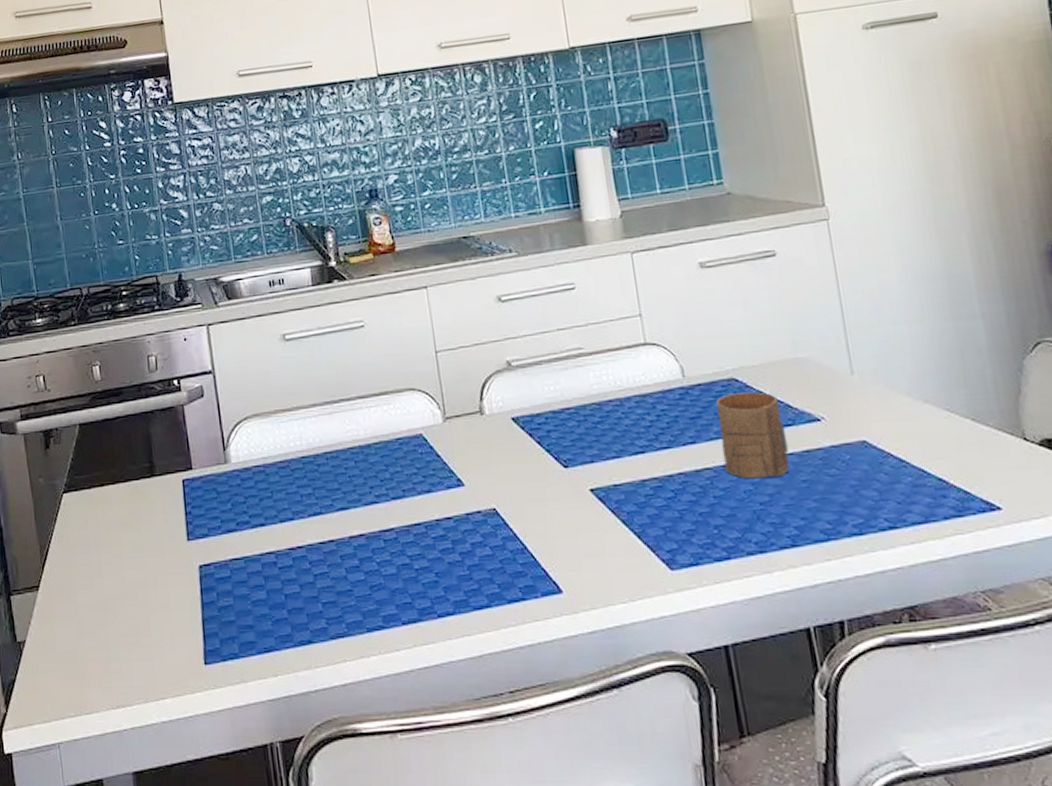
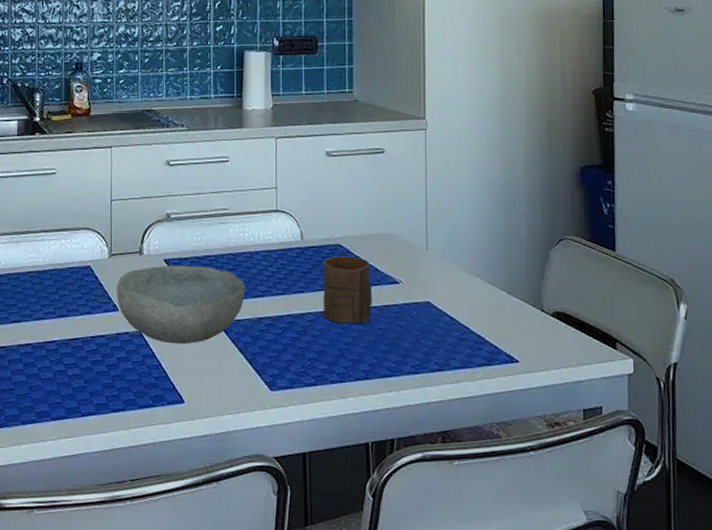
bowl: none [458,421,621,521] -> present [117,265,246,344]

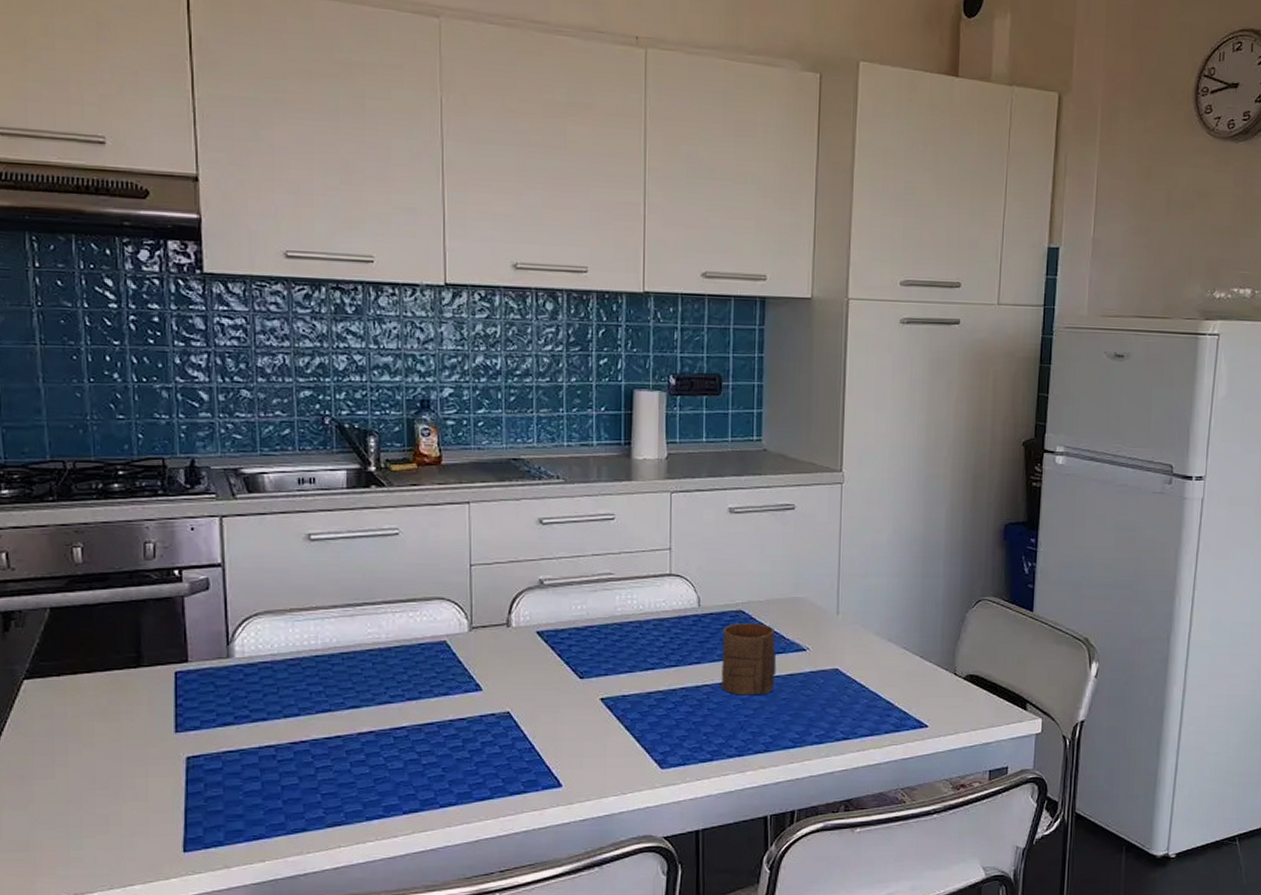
bowl: present [117,265,246,344] -> none [480,637,634,725]

